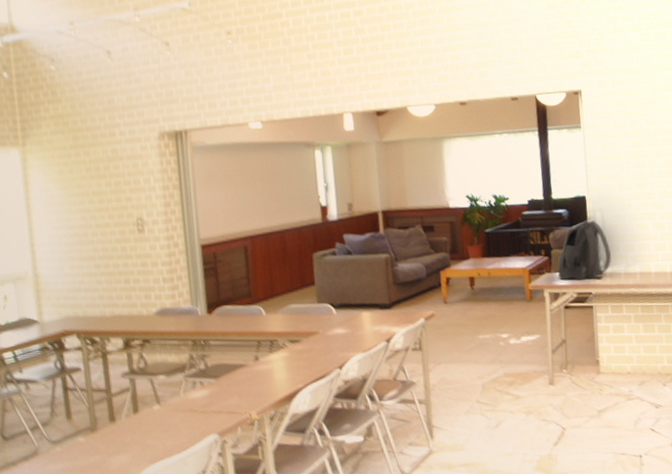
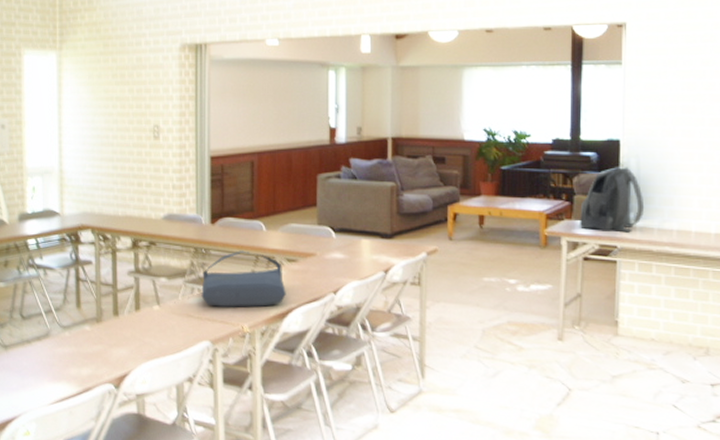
bag: none [203,337,292,398] -> present [201,250,286,308]

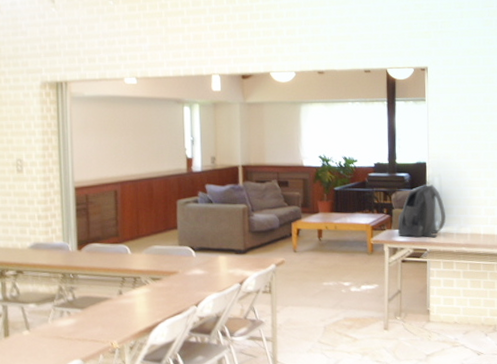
bag: present [201,250,286,308] -> none [70,273,152,327]

